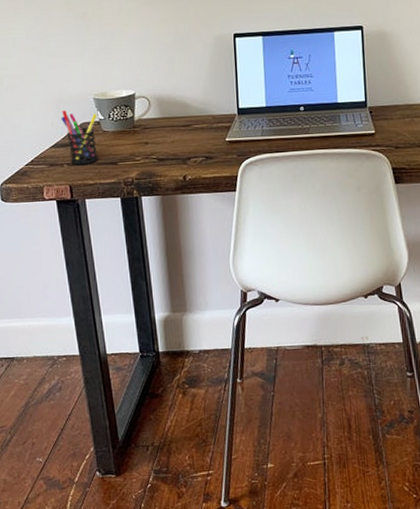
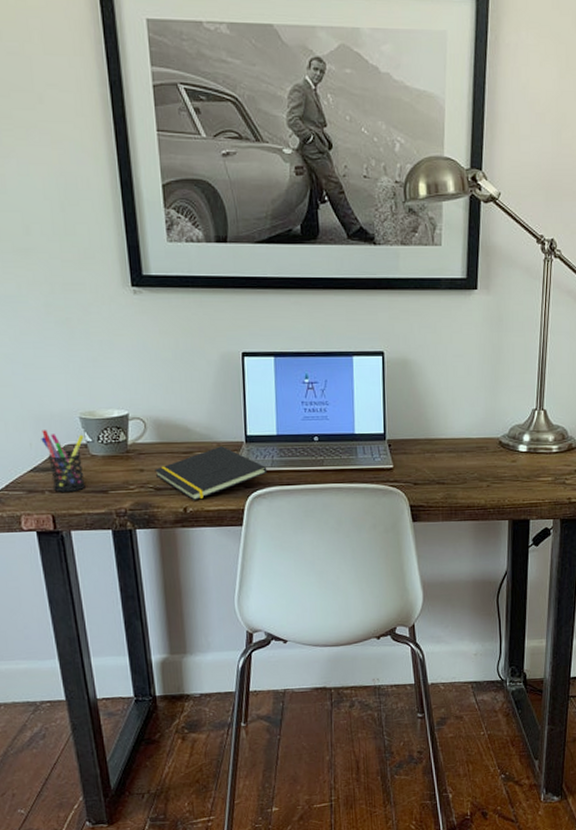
notepad: none [158,119,258,170] -> present [155,446,267,501]

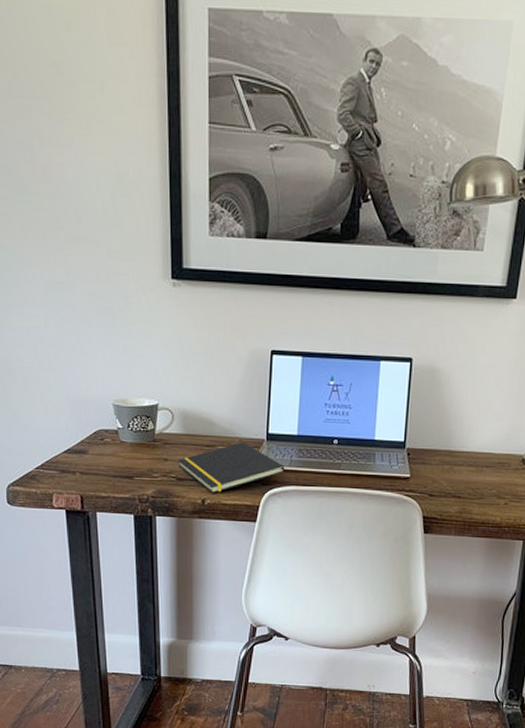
pen holder: present [41,430,85,492] -> none [76,414,116,475]

